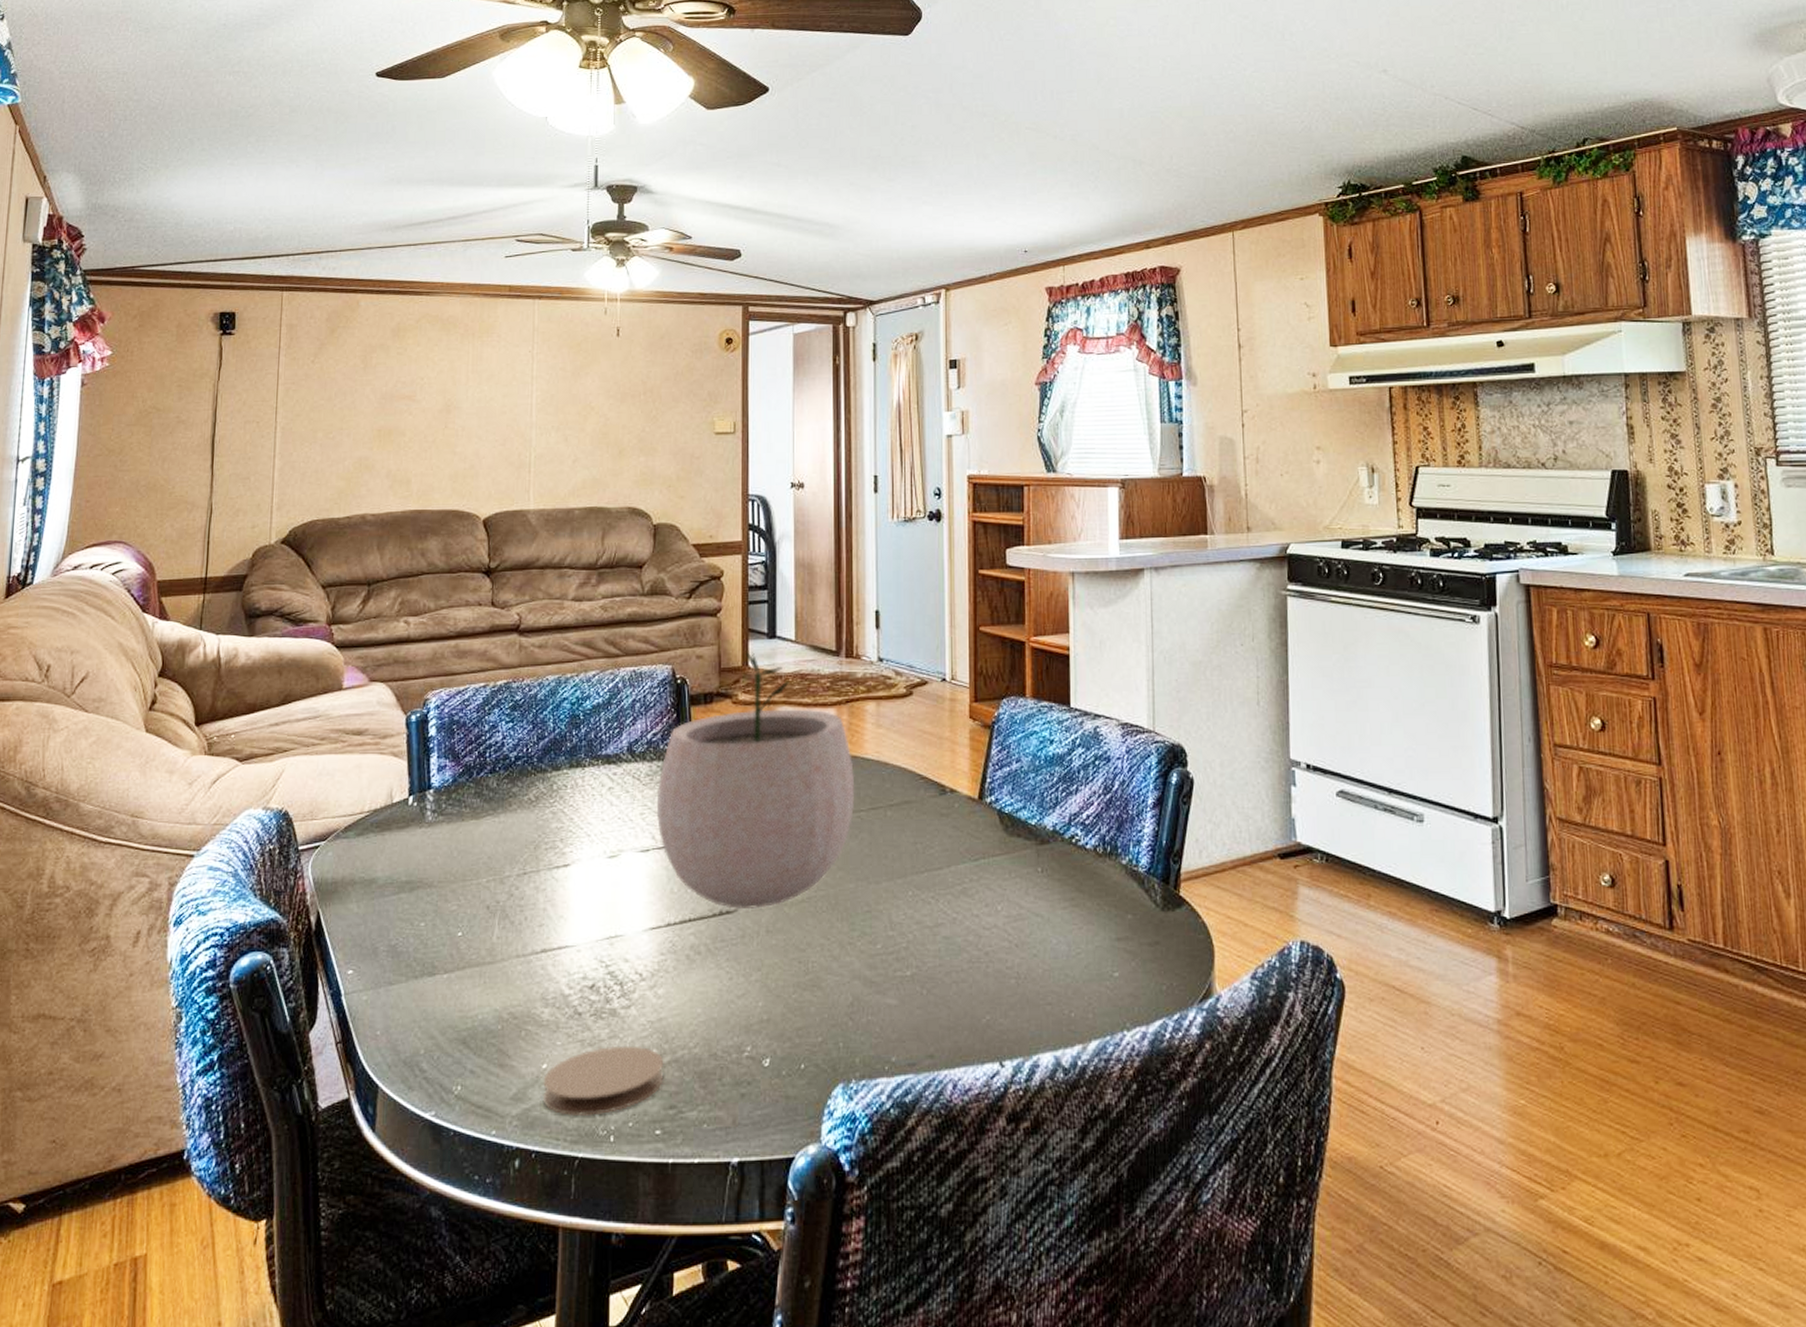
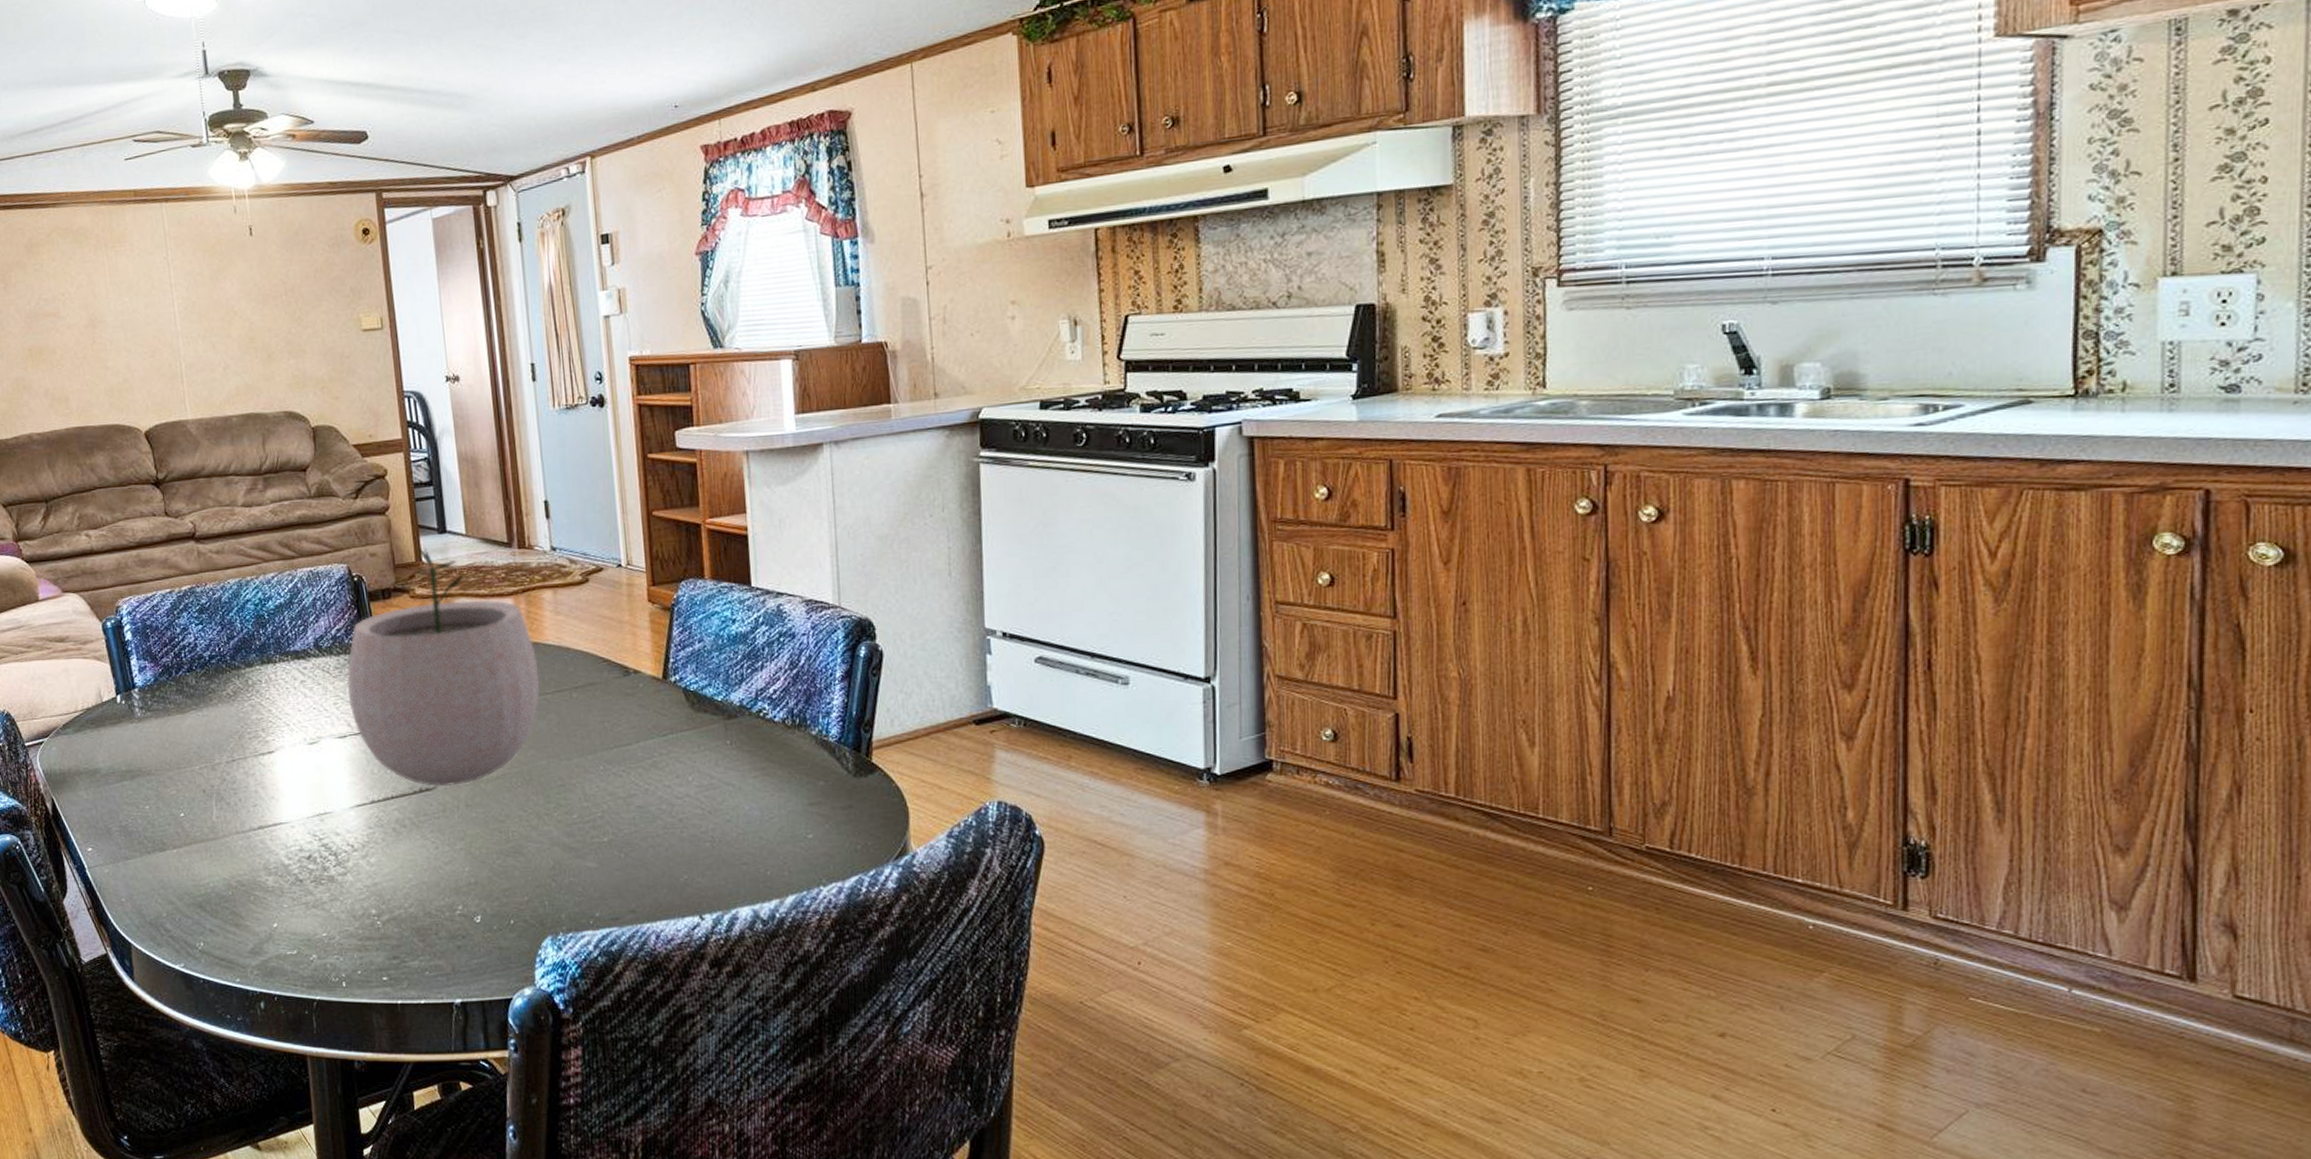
coaster: present [543,1045,664,1116] -> none [275,907,385,966]

